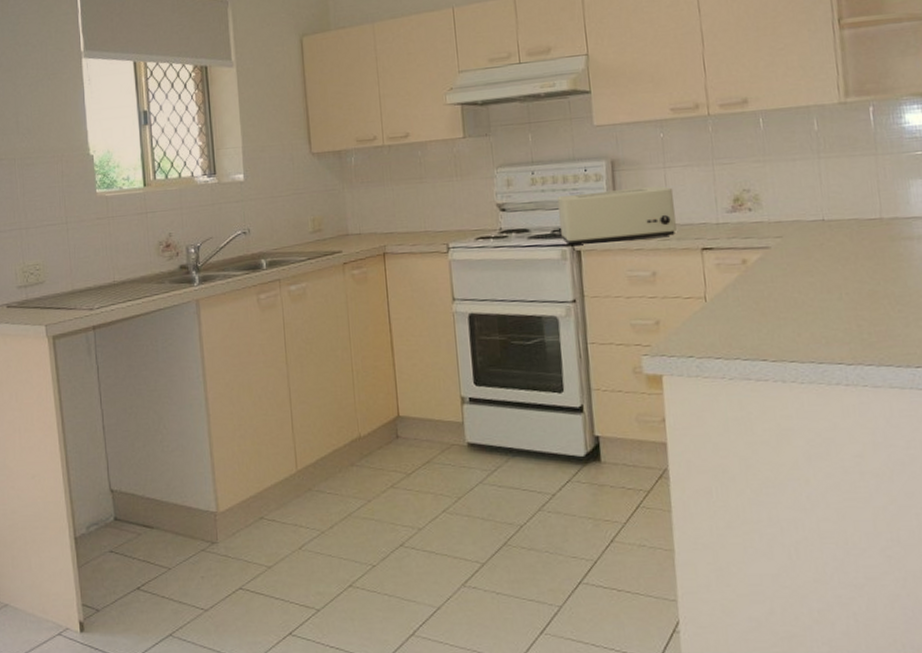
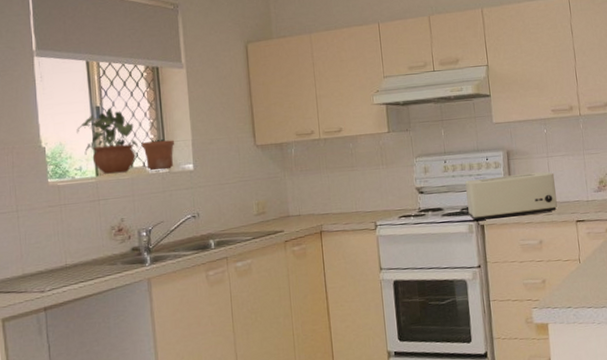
potted plant: none [124,111,187,186] -> present [77,107,139,175]
planter: none [189,146,225,181] -> present [141,139,175,171]

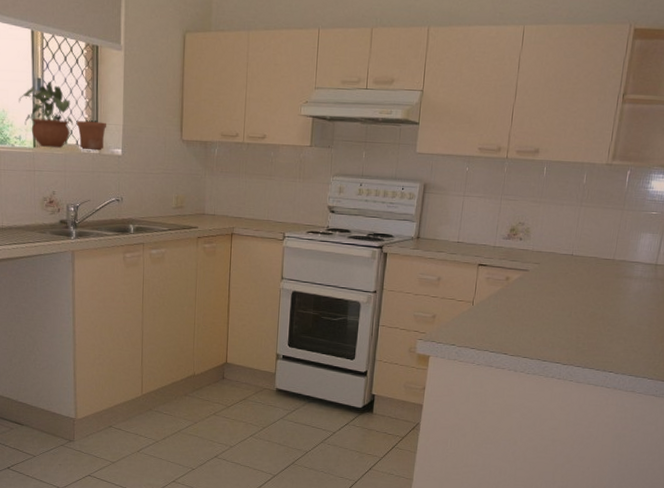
toaster: present [465,171,557,221] -> none [374,206,467,251]

